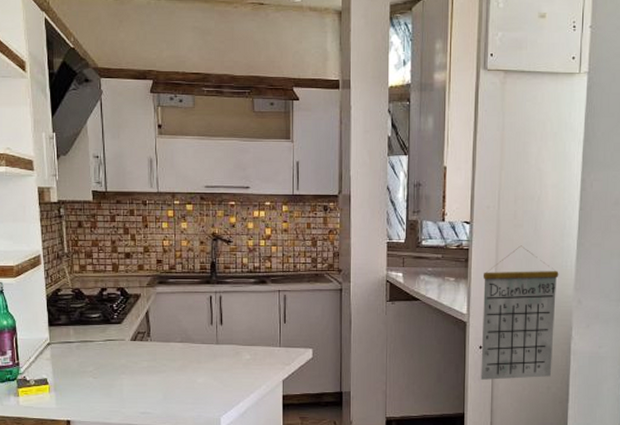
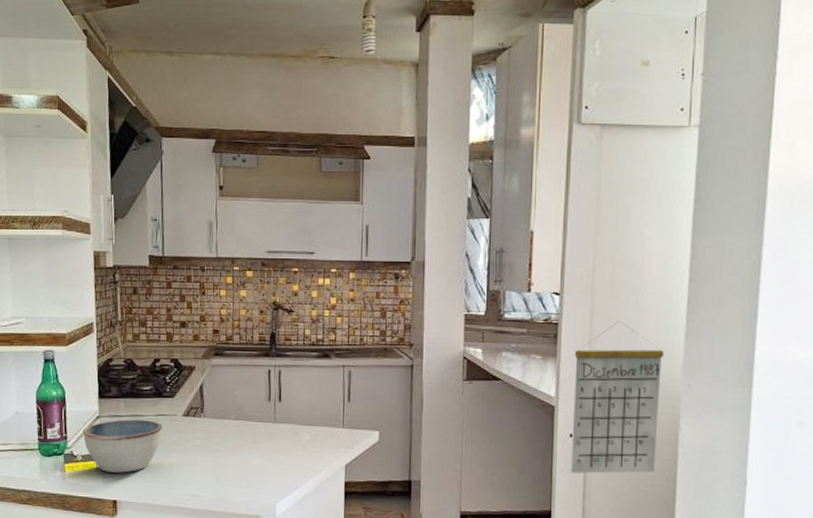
bowl: none [34,344,111,395] -> present [82,419,162,473]

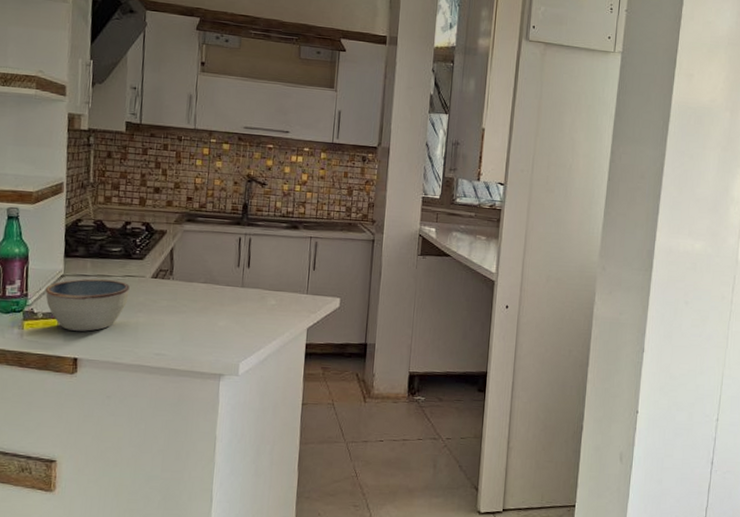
calendar: present [571,320,664,474] -> none [505,210,586,341]

